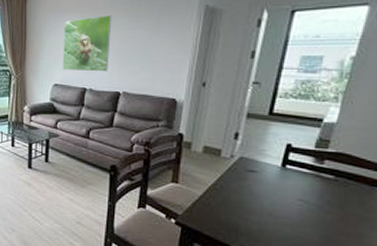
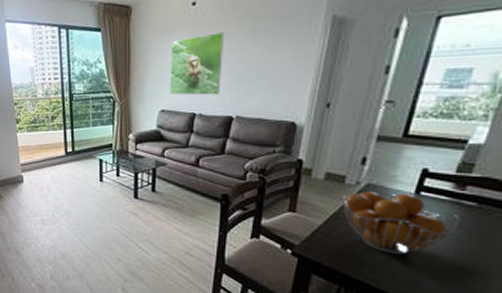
fruit basket: none [218,163,321,225] -> present [342,190,461,255]

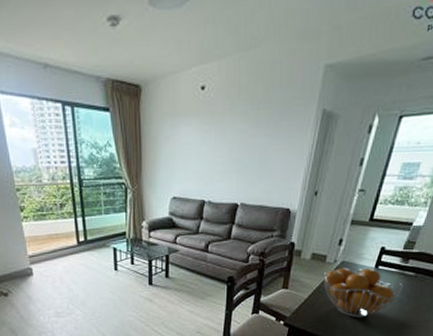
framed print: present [169,32,225,95] -> none [180,120,231,183]

